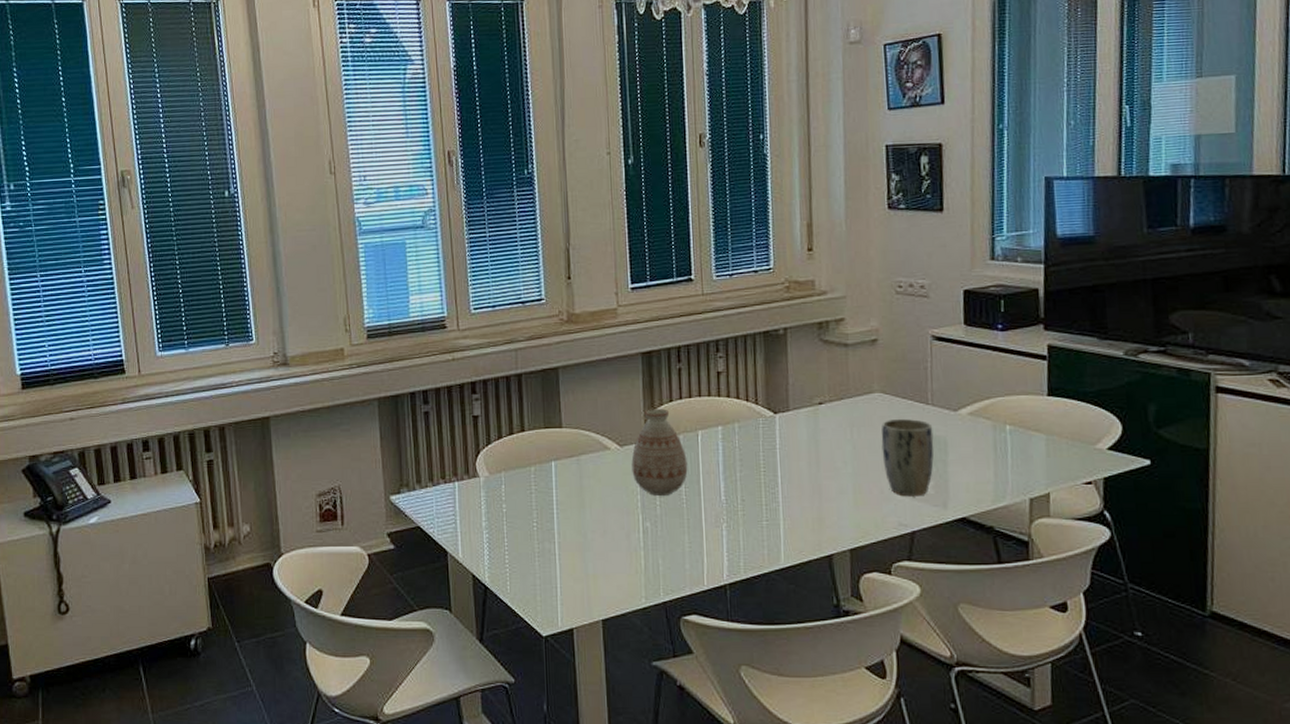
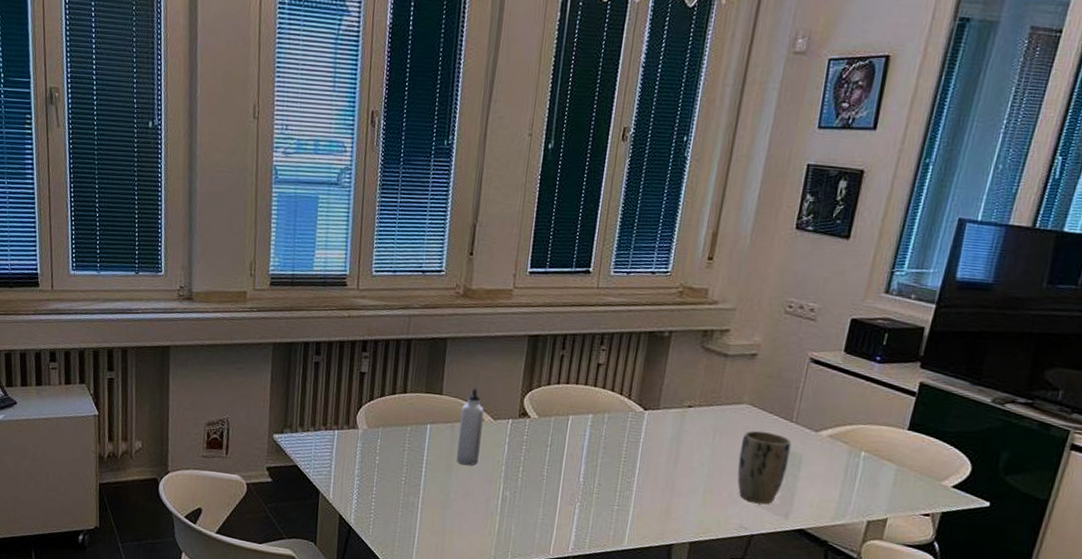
water bottle: none [584,415,611,500] -> present [456,387,484,466]
vase: present [631,408,688,496] -> none [500,389,555,470]

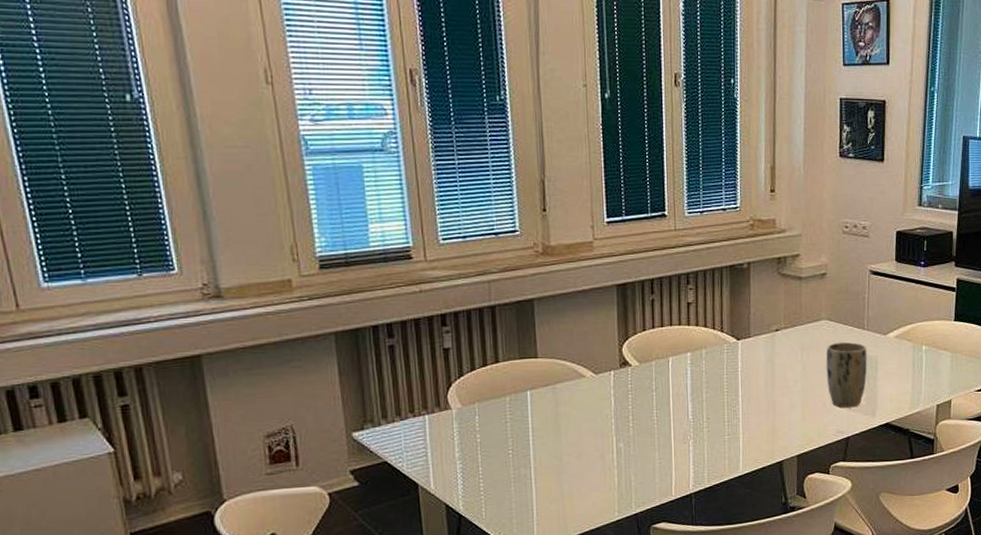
water bottle: present [456,387,484,466] -> none [560,345,586,426]

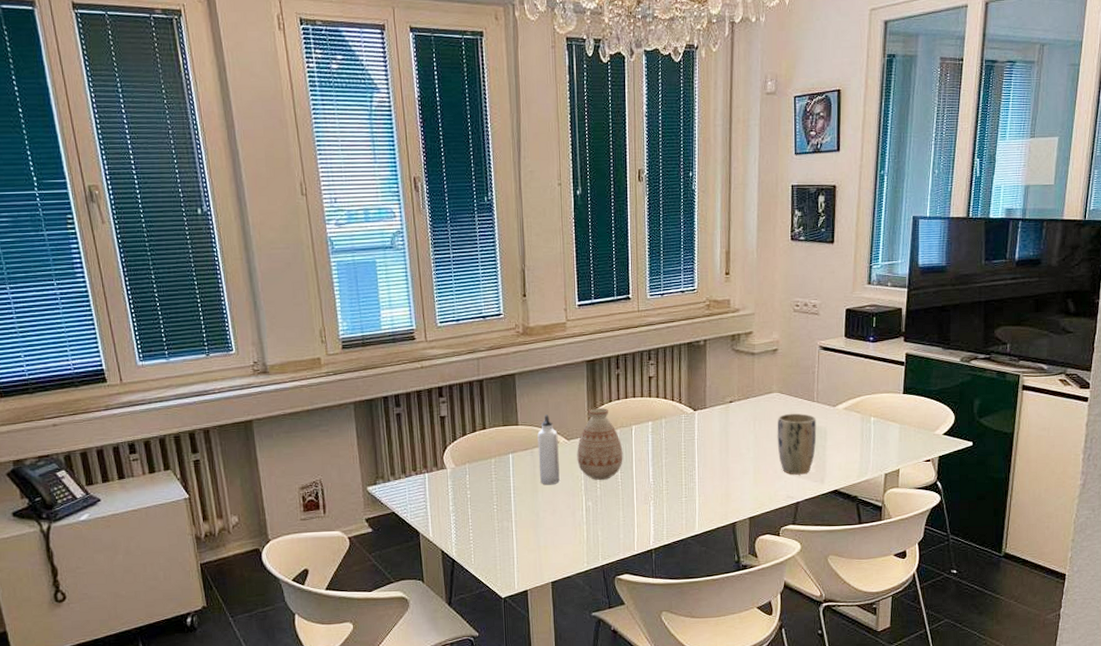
water bottle: none [560,345,586,426] -> present [537,414,560,485]
vase: none [606,337,659,418] -> present [577,408,623,480]

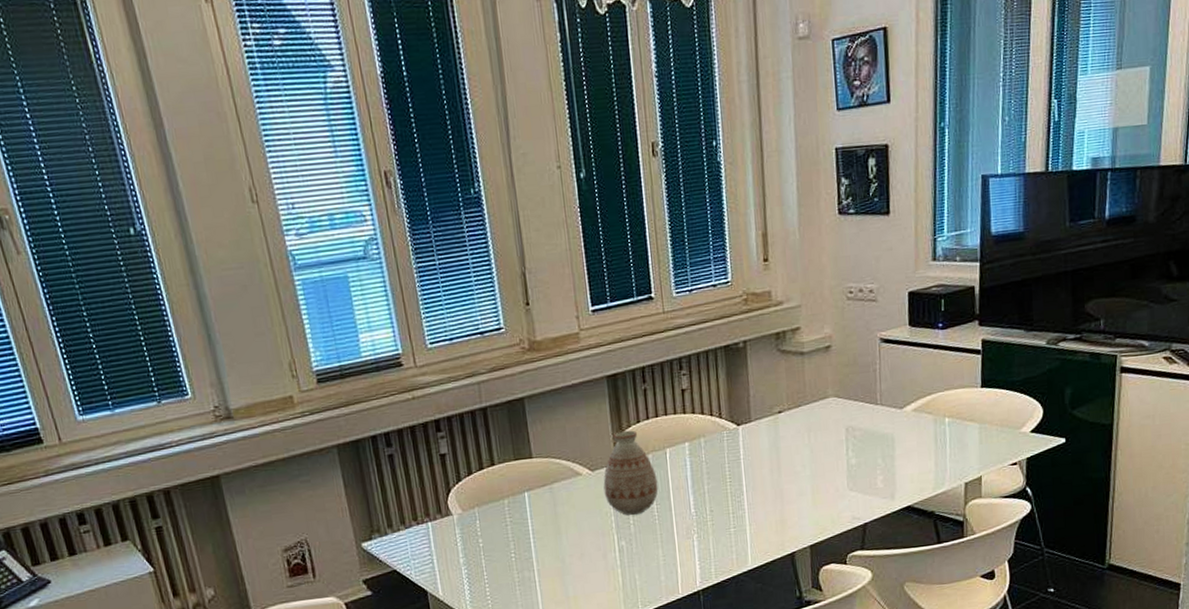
water bottle: present [537,414,560,485] -> none [555,443,586,526]
plant pot: present [777,413,817,475] -> none [835,419,883,492]

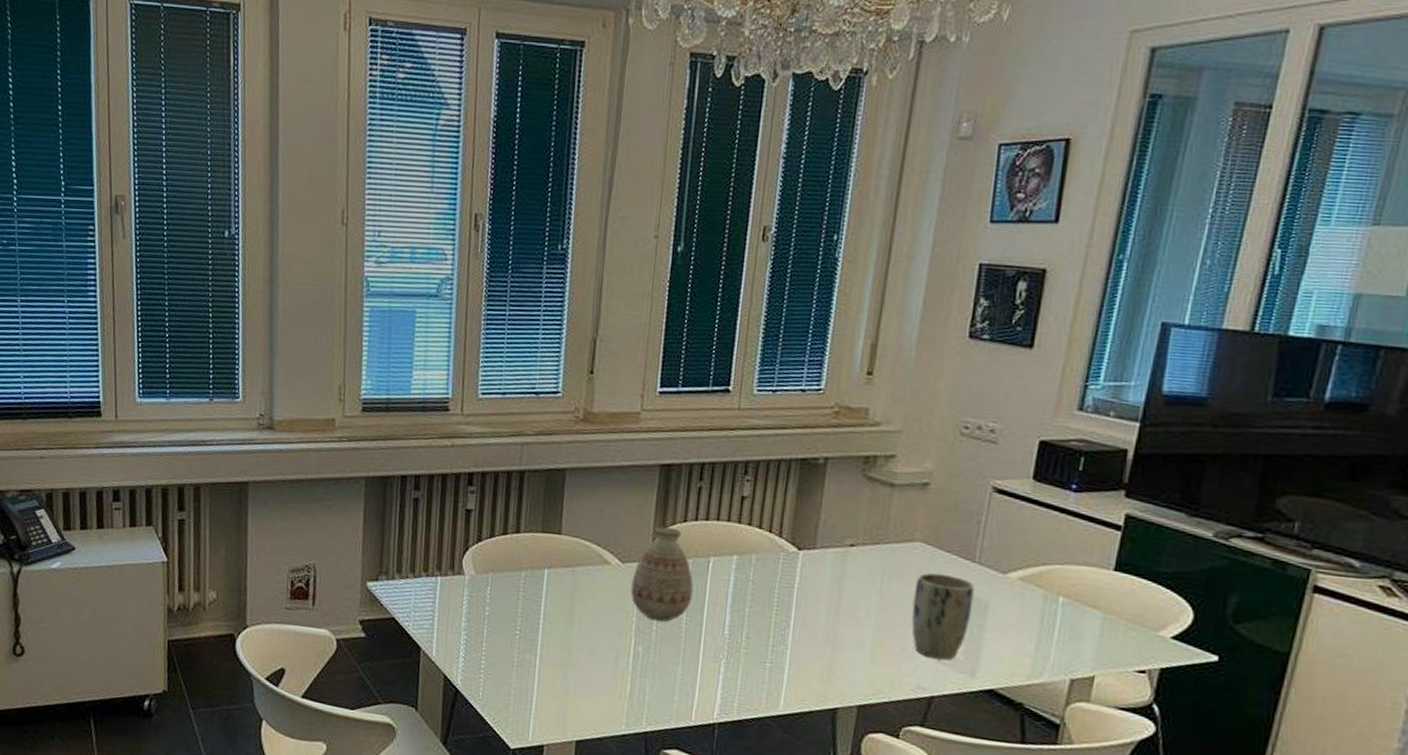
plant pot: none [835,419,883,492] -> present [911,573,975,660]

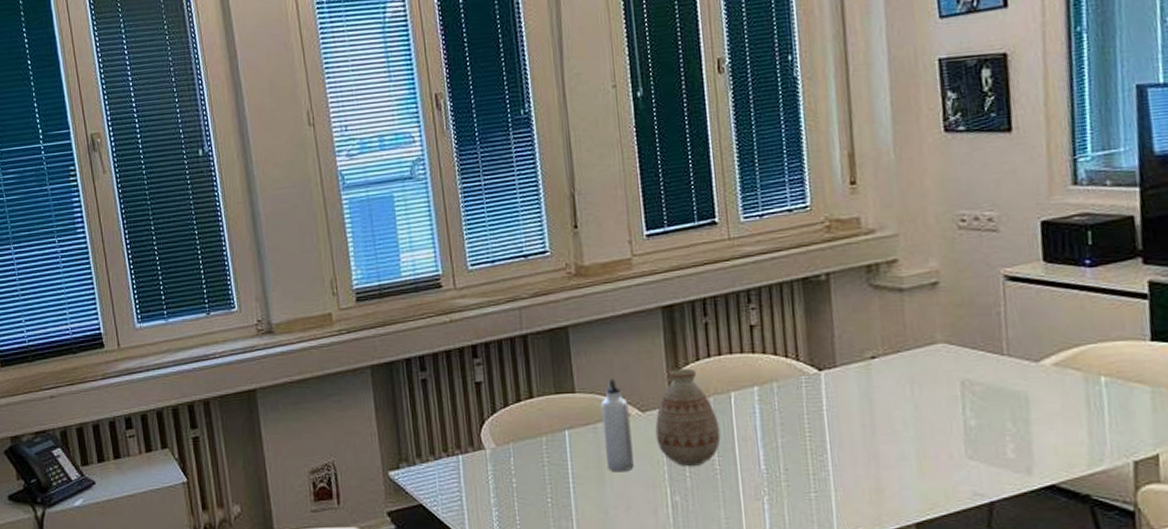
water bottle: none [579,526,611,617] -> present [601,378,634,472]
plant pot: present [911,573,975,660] -> none [947,372,1013,462]

